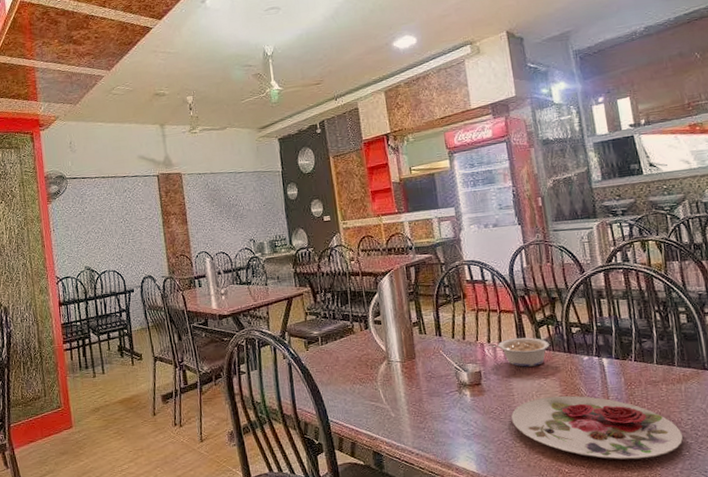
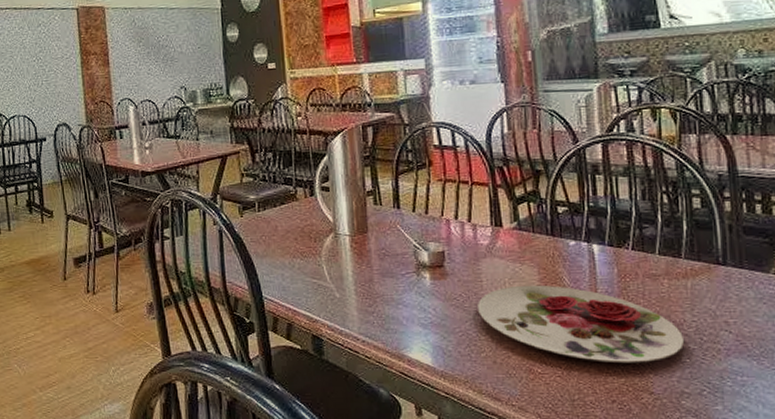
legume: present [490,337,550,367] -> none [457,214,529,249]

